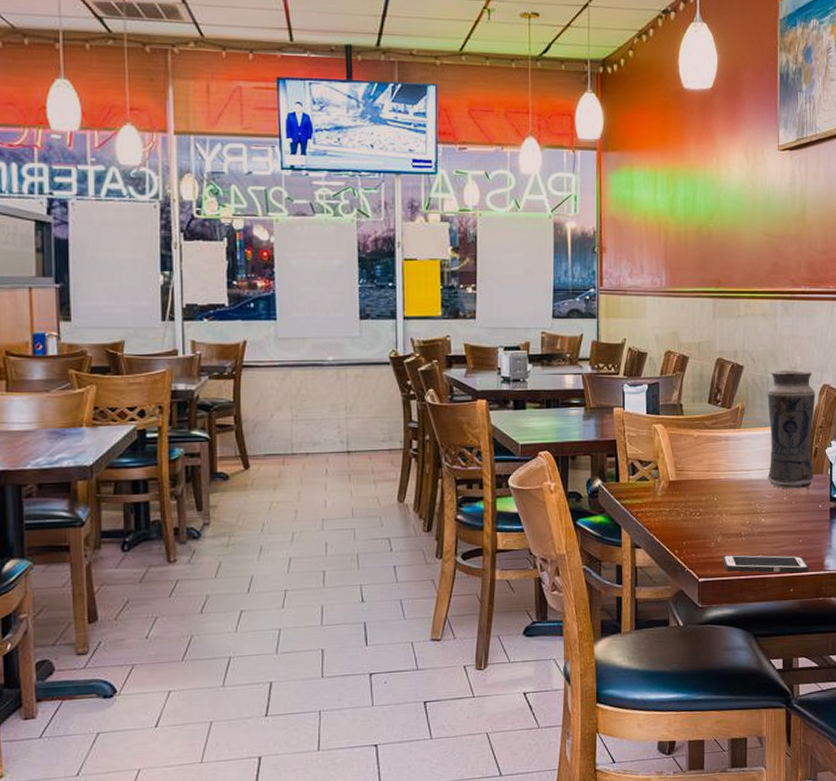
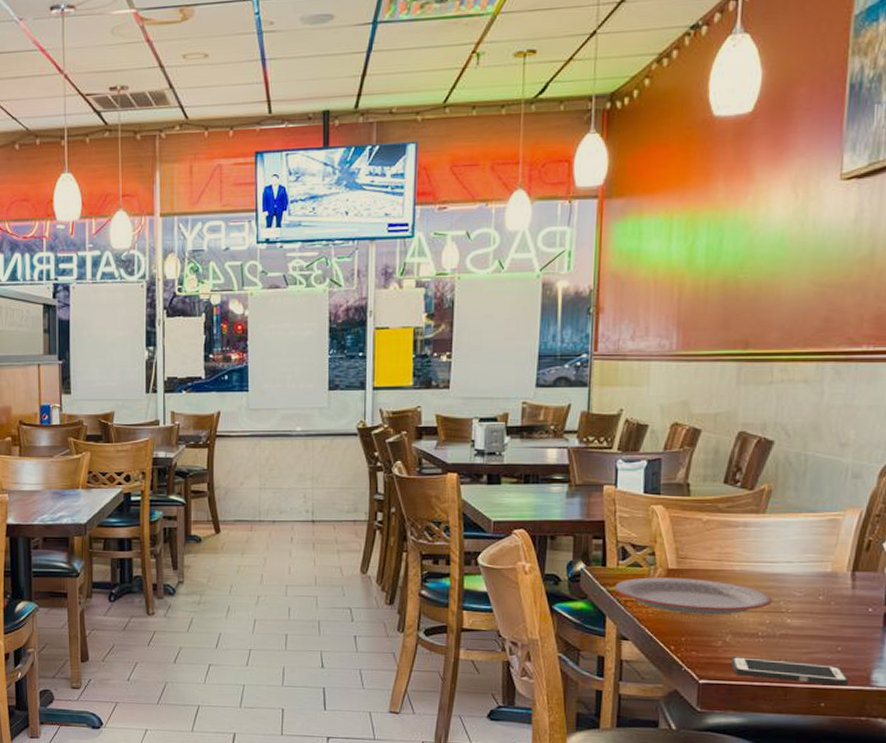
plate: none [627,488,750,520] -> present [614,577,773,615]
vase: present [767,370,816,490] -> none [798,446,874,588]

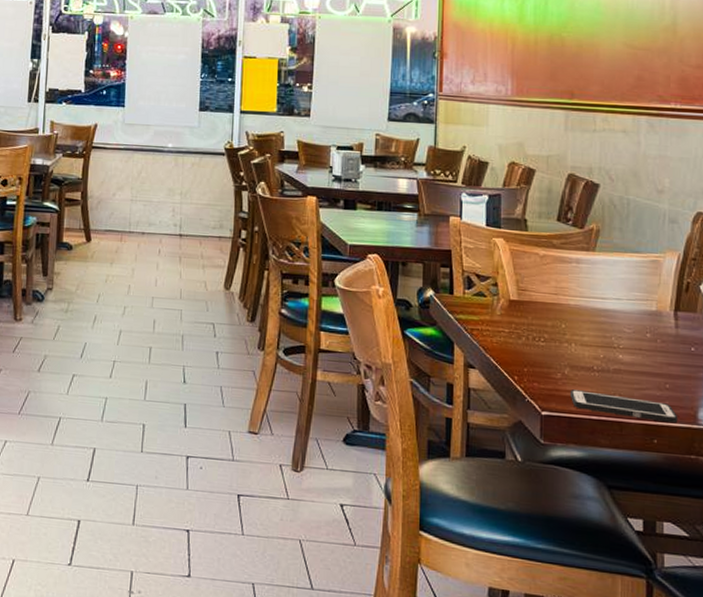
plate: present [614,577,773,615] -> none [461,307,605,348]

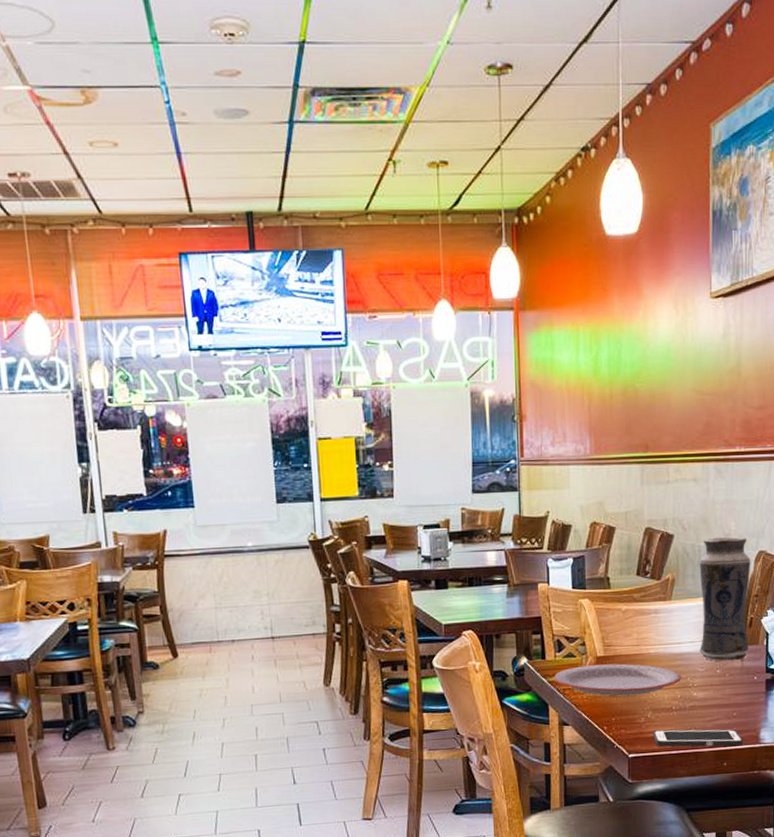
plate: none [461,307,605,348] -> present [553,663,682,696]
vase: none [627,192,688,327] -> present [699,537,751,662]

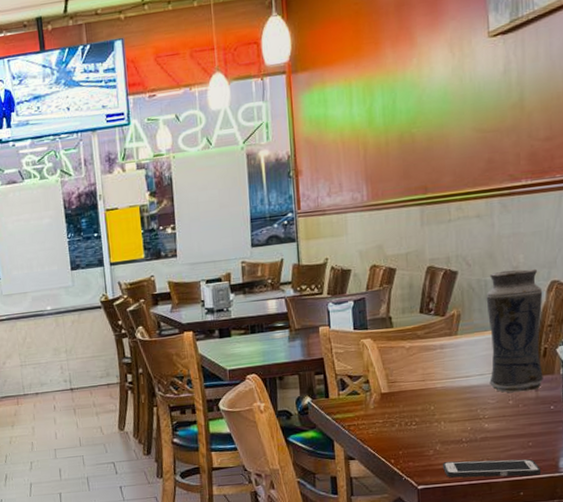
plate: present [553,663,682,696] -> none [338,398,471,431]

